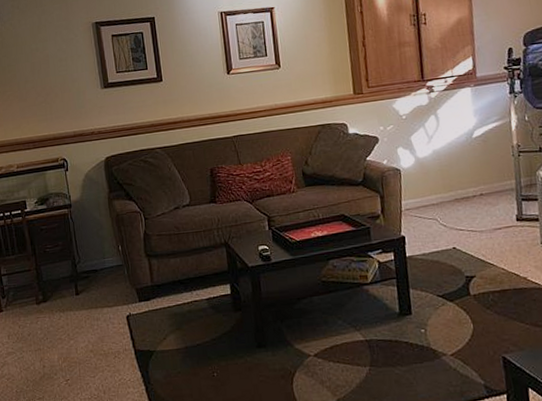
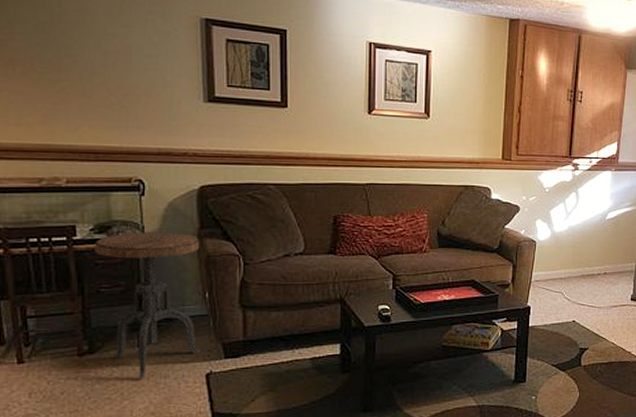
side table: none [39,198,121,322] -> present [95,233,201,379]

